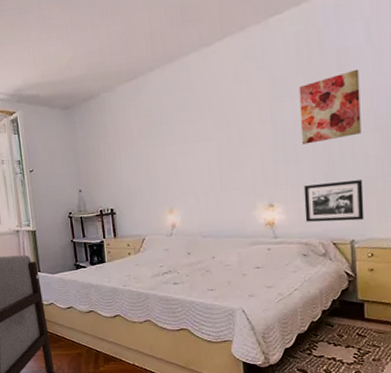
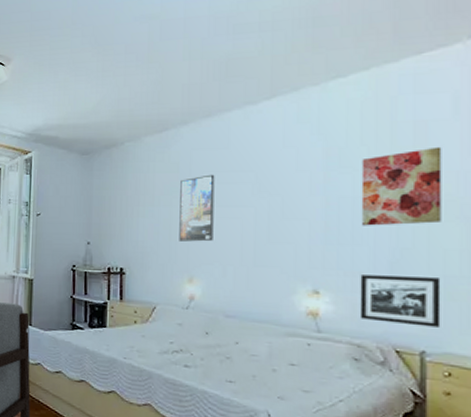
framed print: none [153,114,186,178] -> present [179,174,215,242]

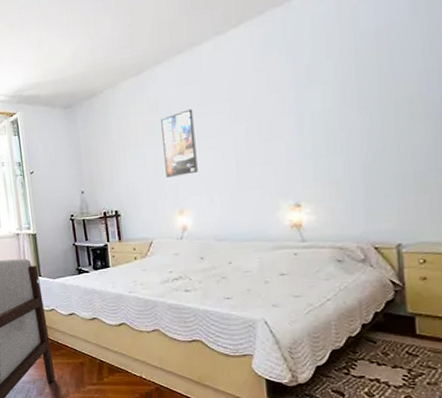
picture frame: present [359,275,441,328] -> none [337,174,414,224]
wall art: present [361,146,442,226] -> none [329,49,408,137]

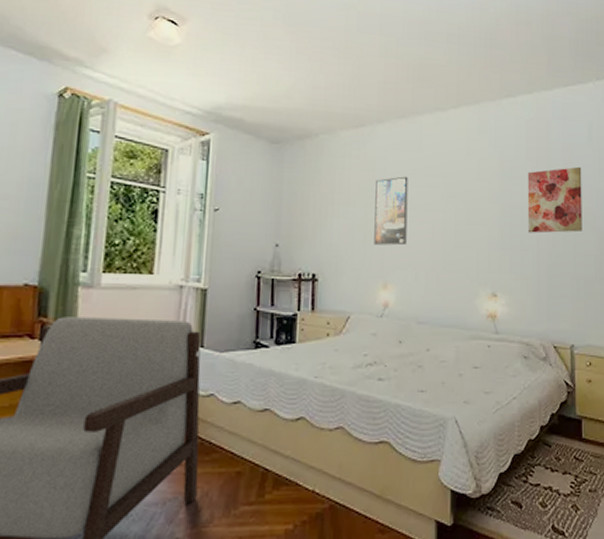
wall art: none [329,49,408,137] -> present [527,166,582,233]

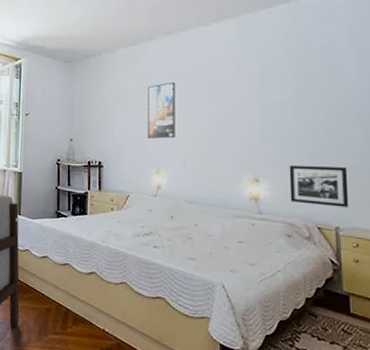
wall art: present [527,166,582,233] -> none [286,64,346,126]
picture frame: none [527,278,584,323] -> present [289,165,349,207]

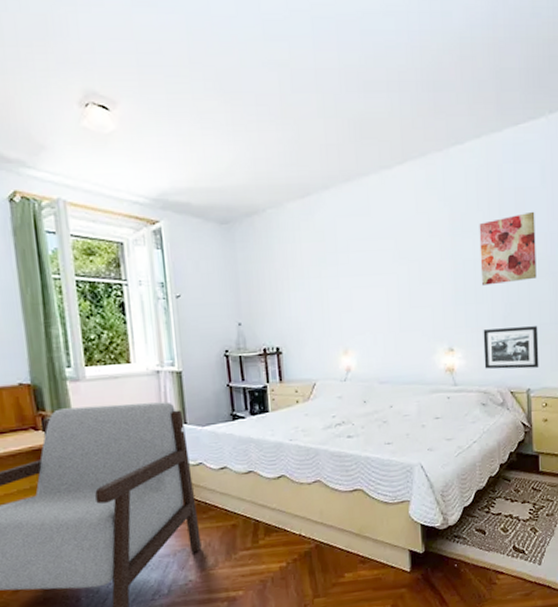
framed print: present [148,82,175,139] -> none [327,242,363,314]
wall art: none [286,64,346,126] -> present [479,211,537,286]

